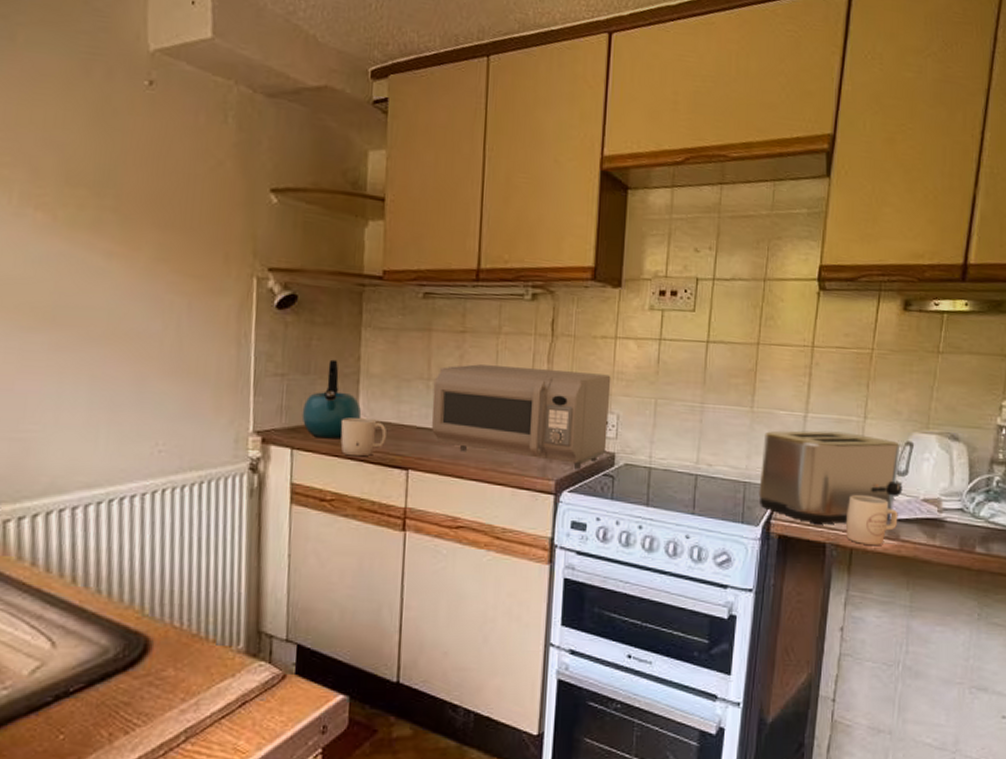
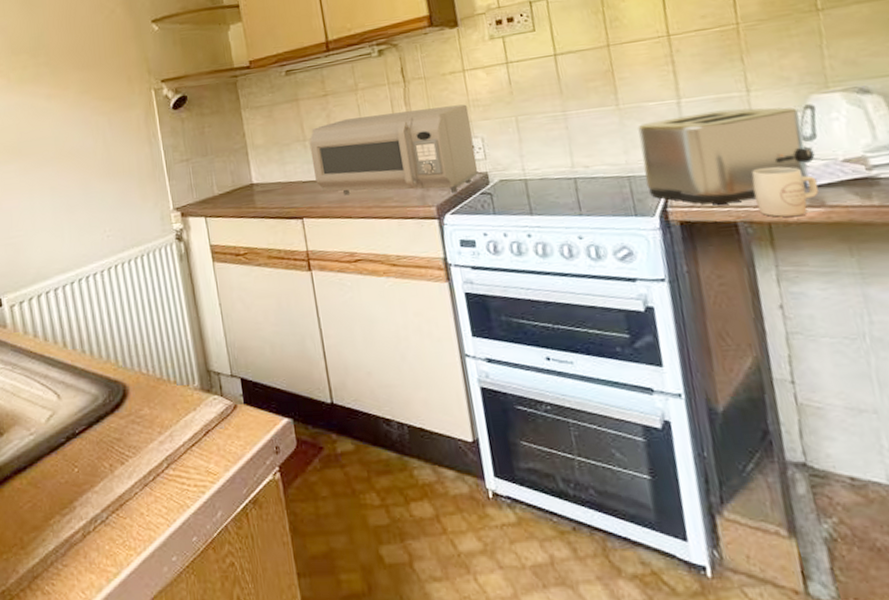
kettle: present [301,359,362,439] -> none [207,140,256,205]
mug: present [340,417,388,457] -> none [239,181,280,216]

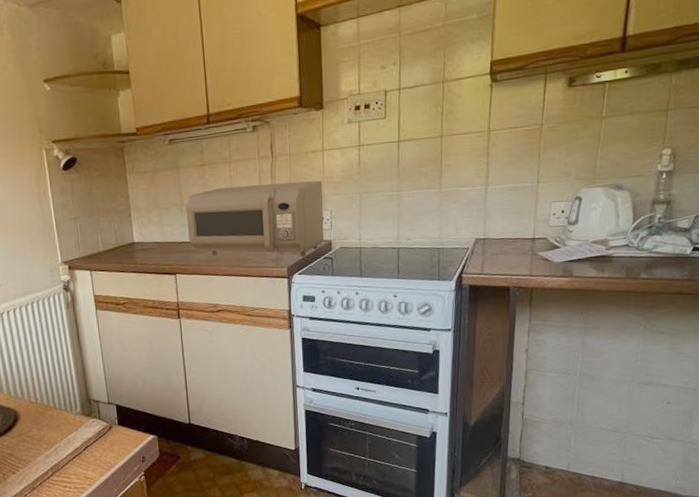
toaster: present [638,107,815,205] -> none [450,196,574,273]
mug: present [751,166,819,217] -> none [526,245,571,284]

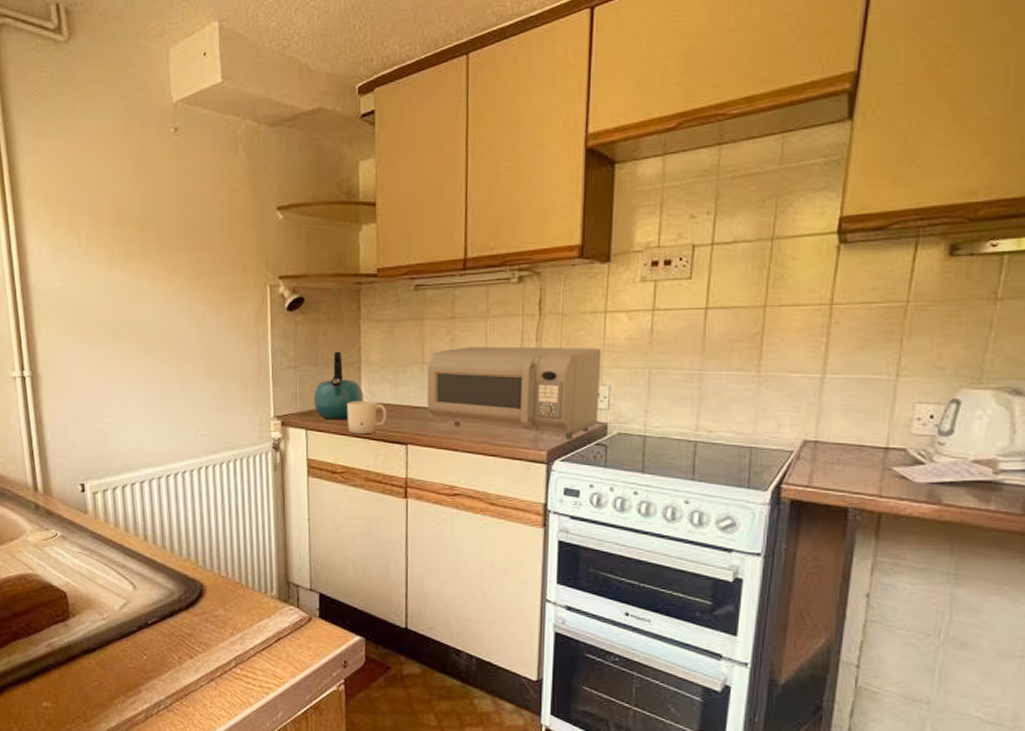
kettle: none [93,201,137,260] -> present [313,351,364,420]
mug: none [122,240,157,270] -> present [346,400,388,435]

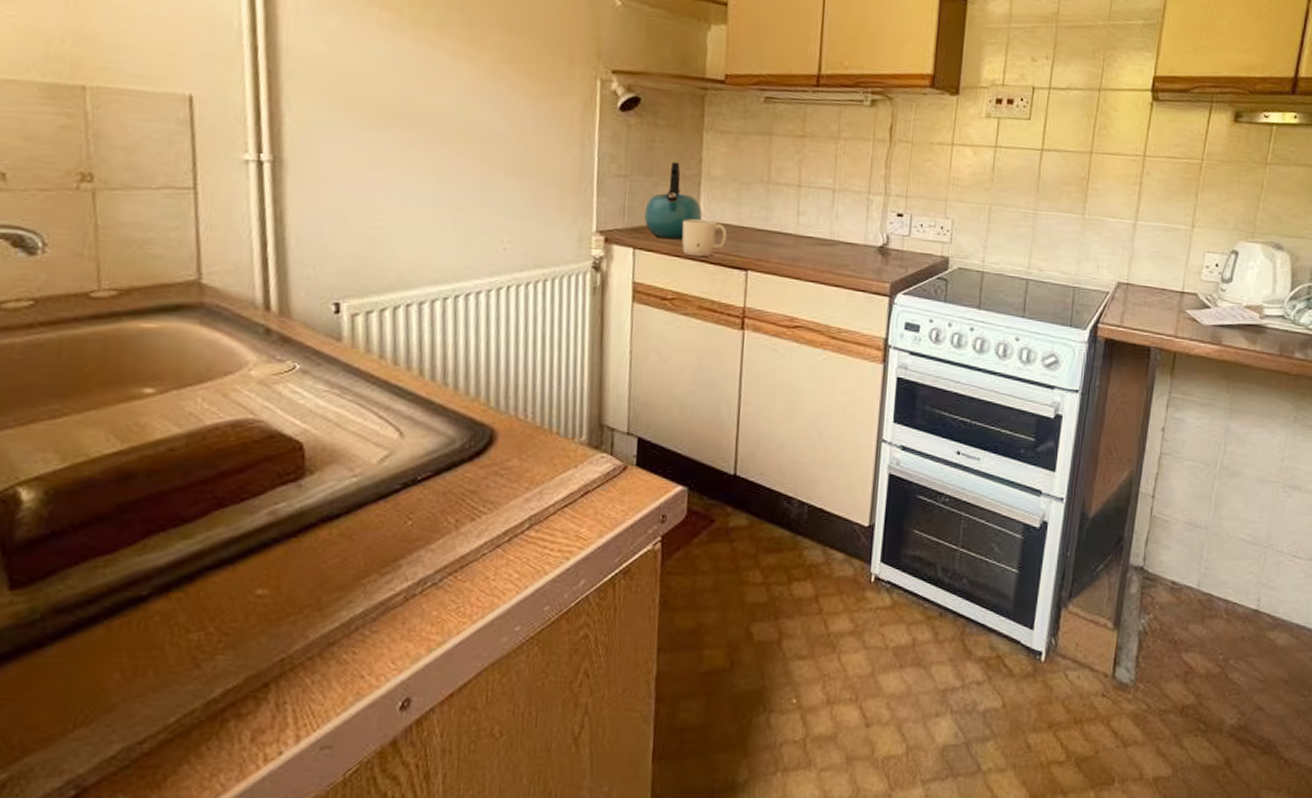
microwave: present [426,347,602,440] -> none [771,168,947,273]

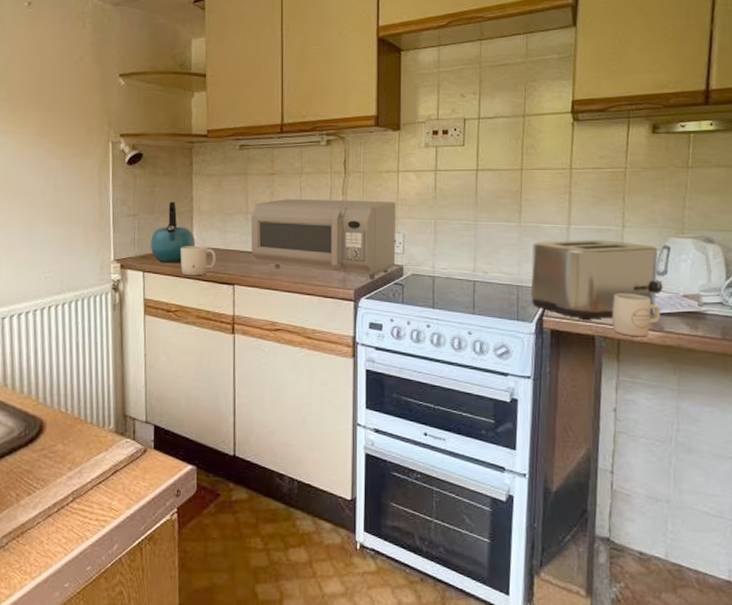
microwave: none [771,168,947,273] -> present [251,199,396,280]
toaster: none [1087,237,1227,329] -> present [530,239,663,320]
mug: none [1170,301,1222,351] -> present [612,294,661,337]

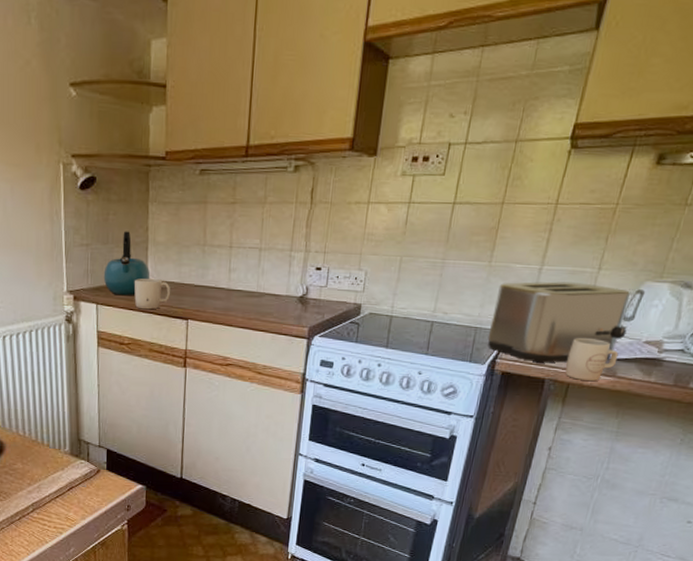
microwave: present [251,199,396,280] -> none [207,231,362,318]

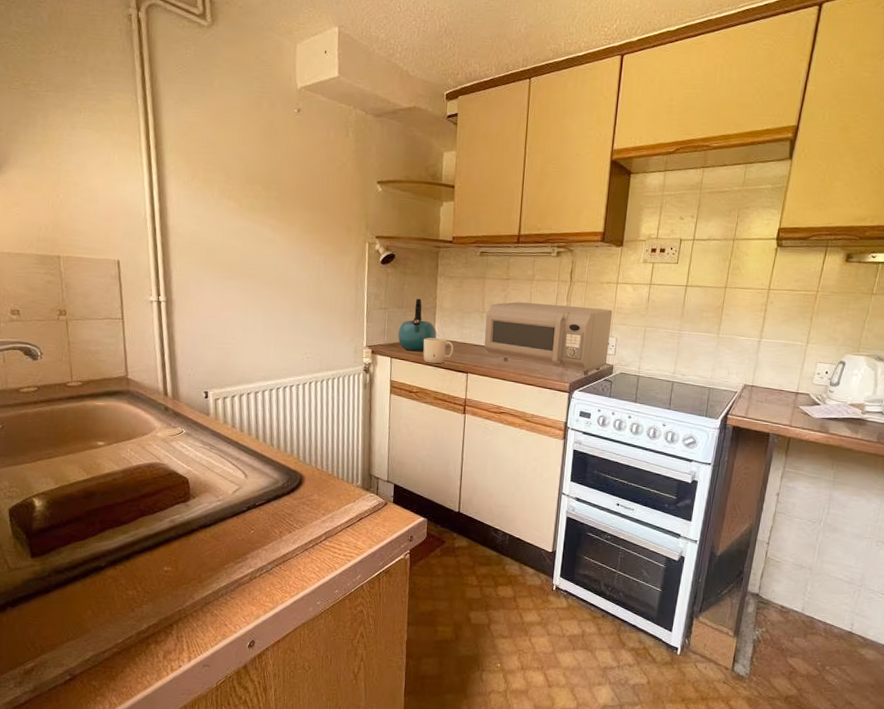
microwave: none [207,231,362,318] -> present [484,302,613,376]
toaster: present [488,281,631,363] -> none [719,351,835,420]
mug: present [565,338,619,382] -> none [786,399,829,437]

